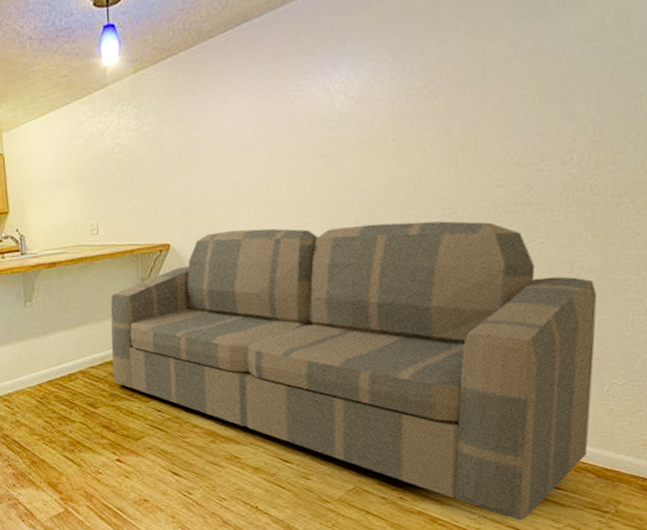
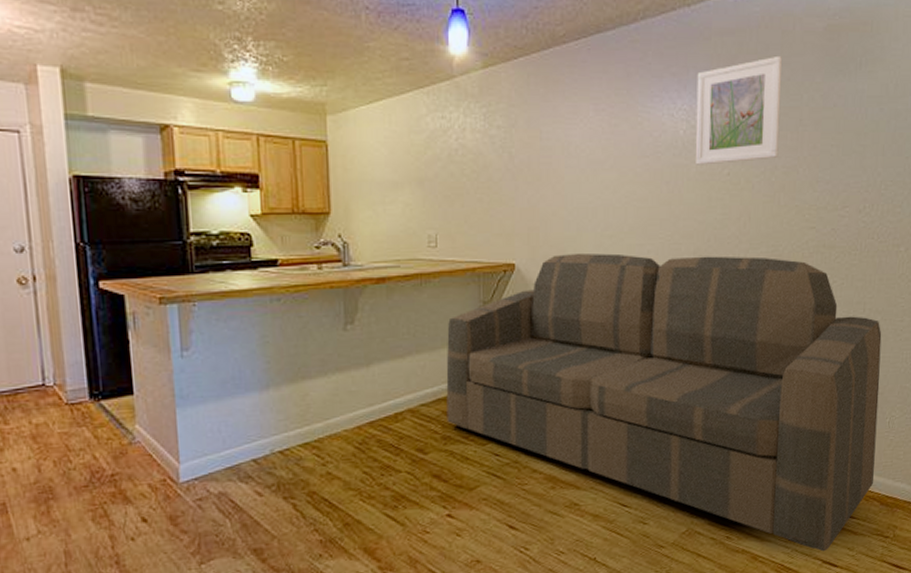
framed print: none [354,9,459,136] -> present [695,55,782,165]

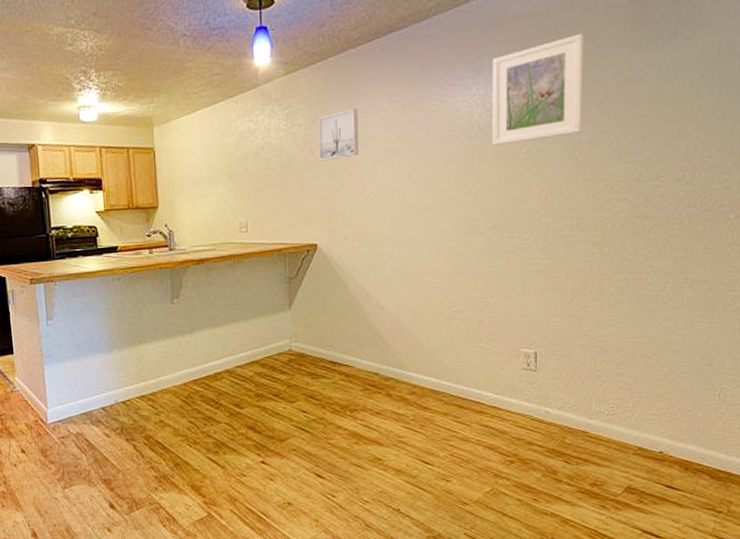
sofa: present [446,252,882,552] -> none [258,230,709,521]
wall art: none [518,113,562,170] -> present [317,108,359,161]

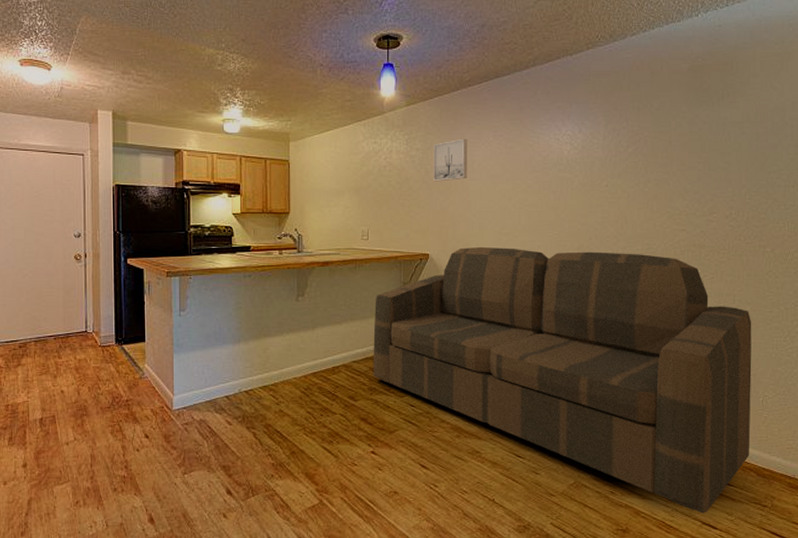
sofa: none [258,230,709,521] -> present [373,246,752,514]
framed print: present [491,33,585,146] -> none [578,91,652,178]

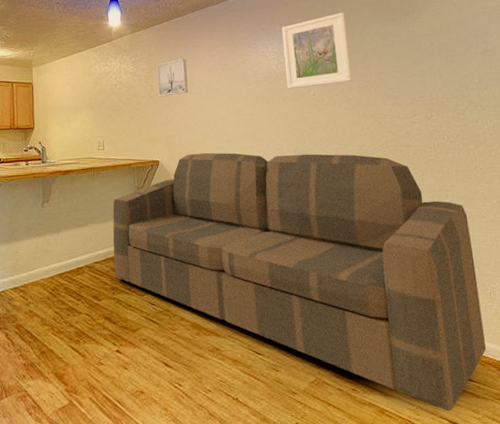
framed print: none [578,91,652,178] -> present [281,12,352,89]

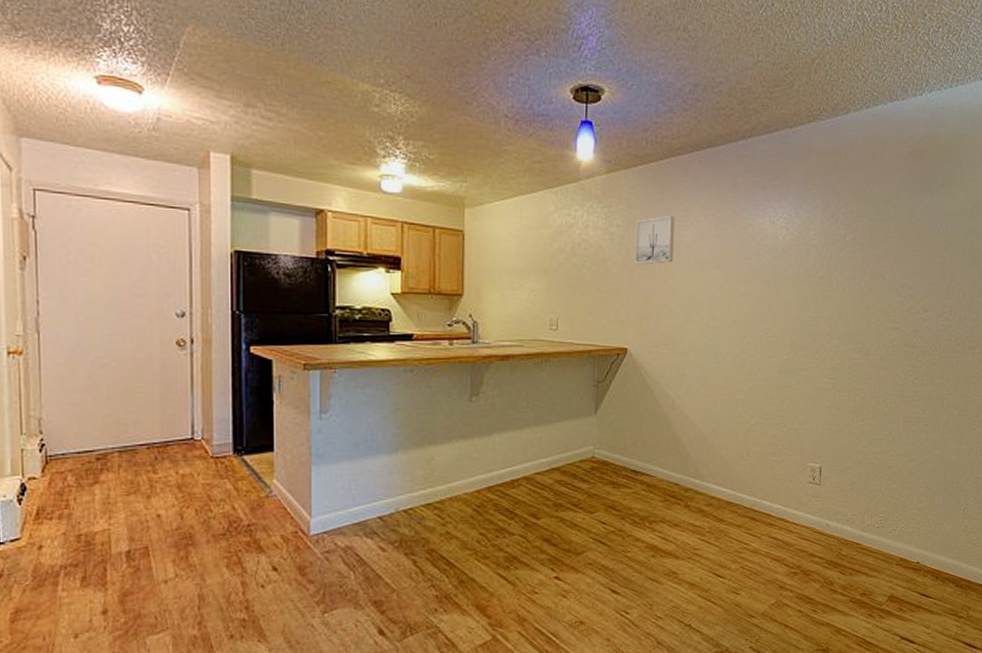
sofa: present [113,152,487,412] -> none [559,341,958,628]
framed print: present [281,12,352,89] -> none [793,174,872,268]

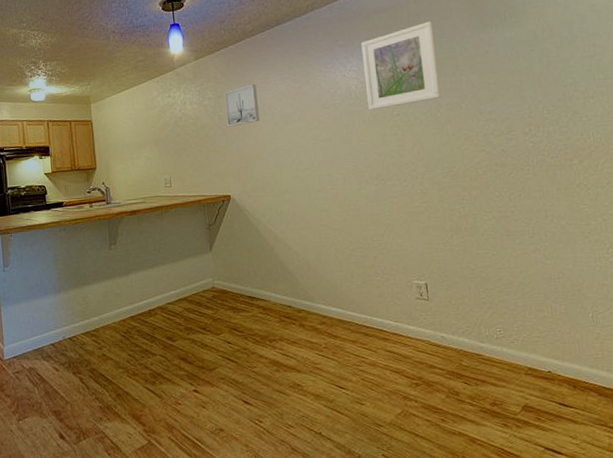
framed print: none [793,174,872,268] -> present [361,21,441,111]

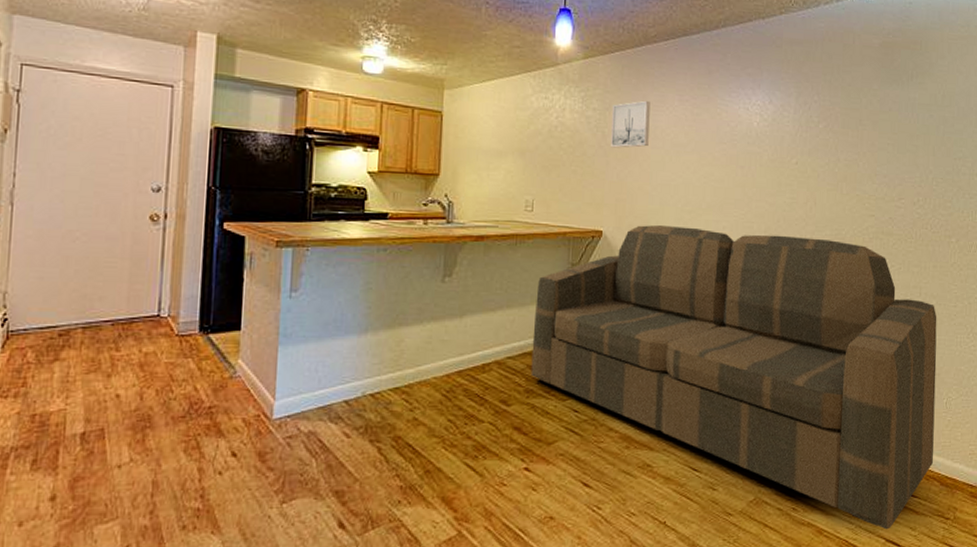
sofa: none [183,177,587,439] -> present [531,224,937,530]
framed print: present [361,21,441,111] -> none [767,64,844,154]

